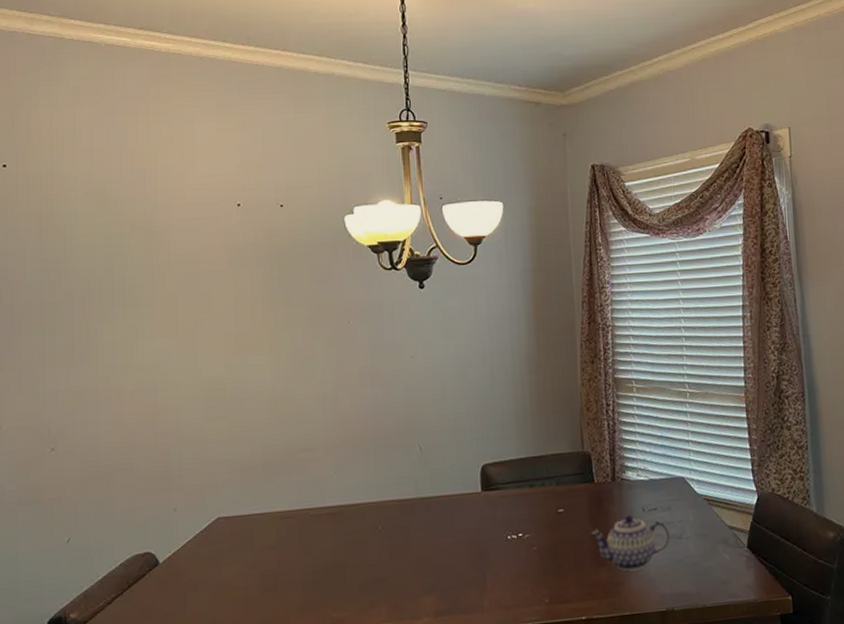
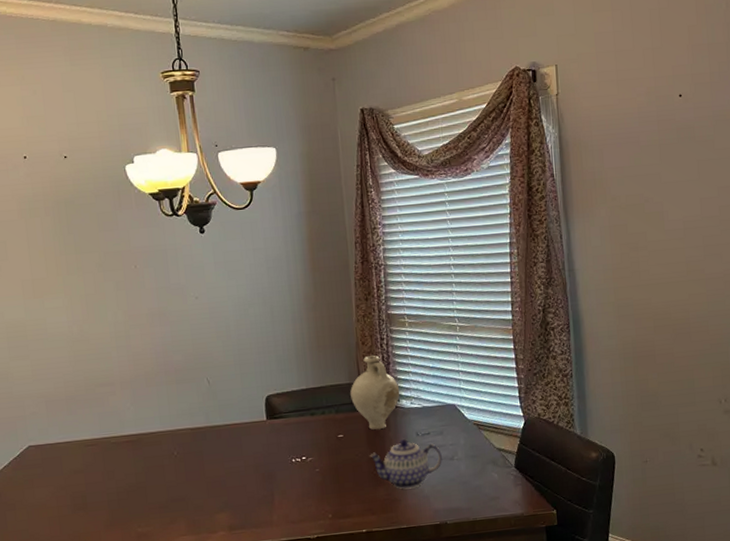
decorative vase: none [573,422,626,505] -> present [350,355,400,430]

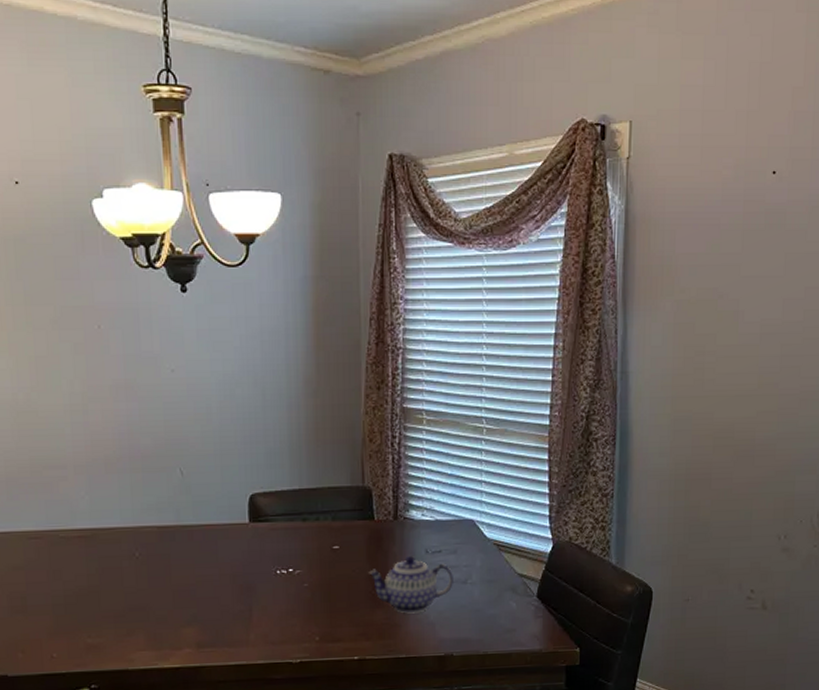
decorative vase: present [350,355,400,430] -> none [351,456,410,544]

